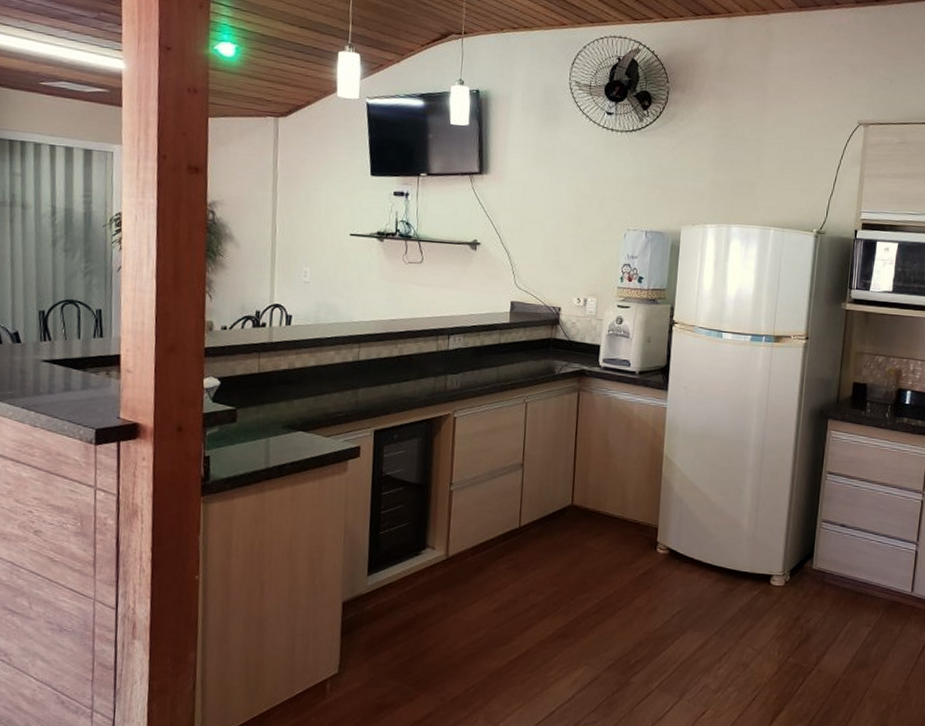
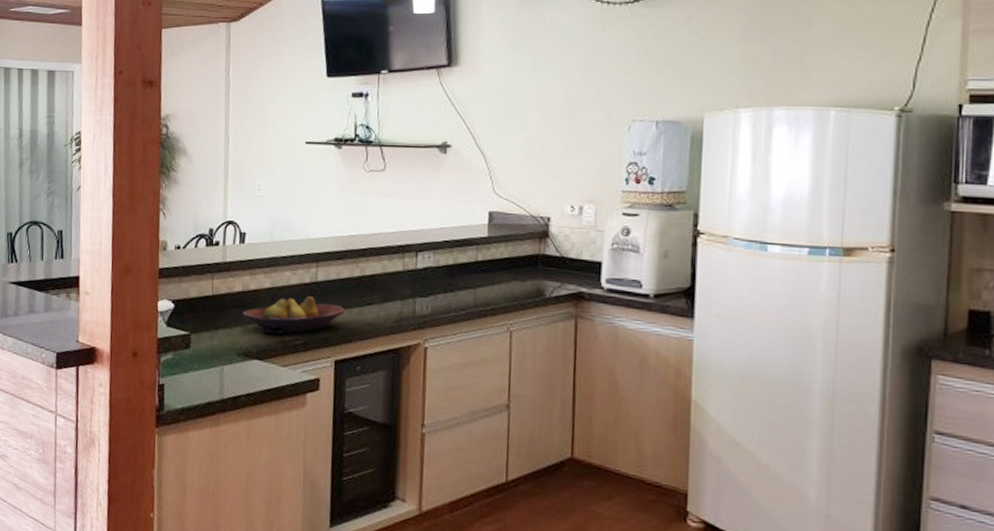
fruit bowl: none [288,373,384,408] -> present [243,296,345,335]

